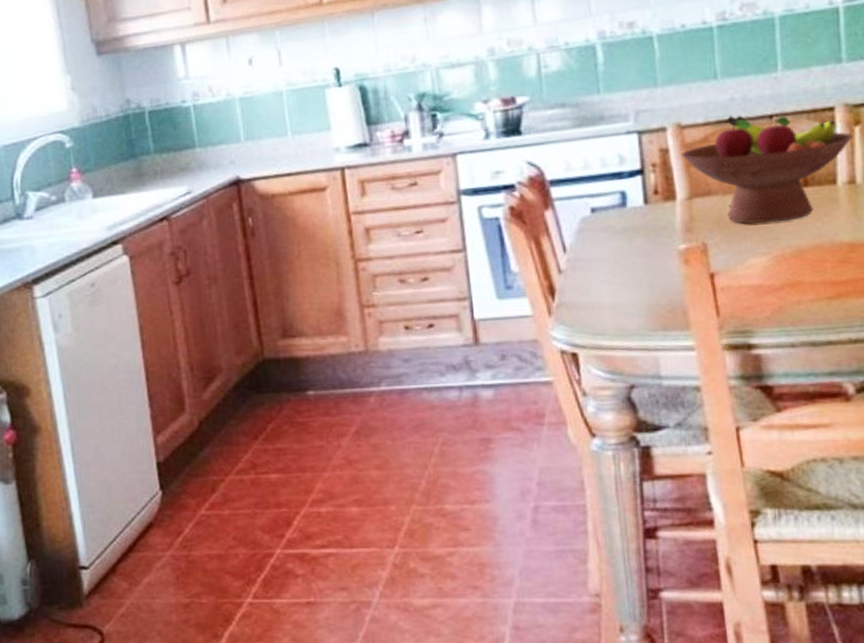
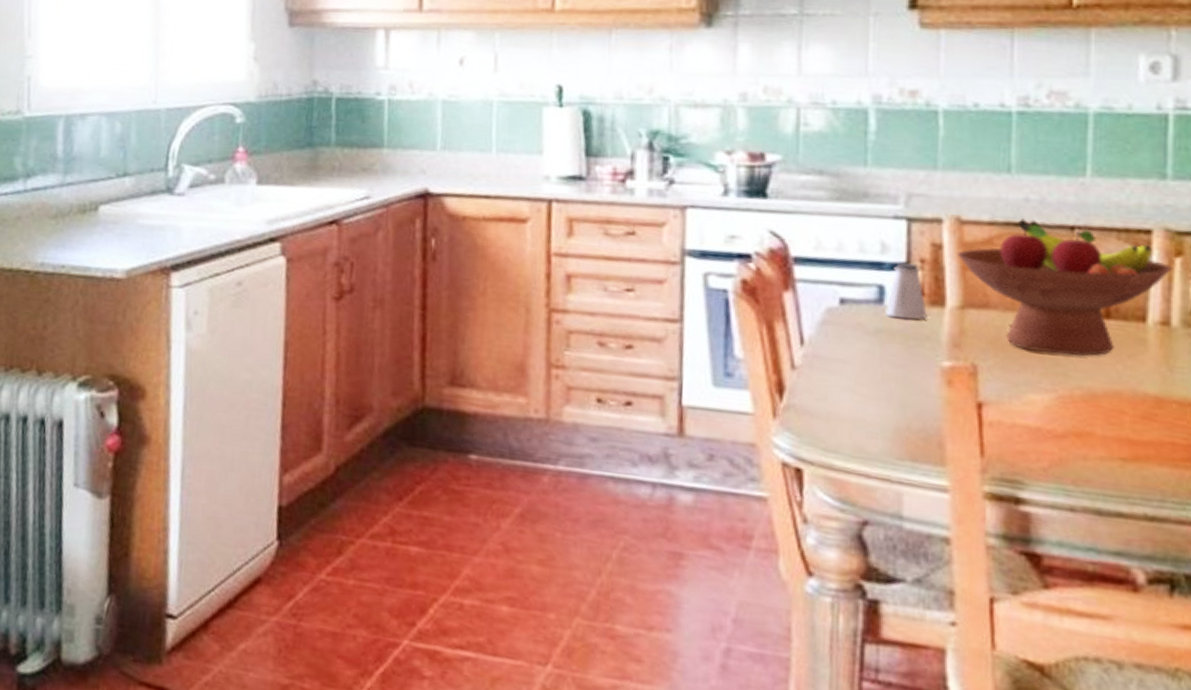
saltshaker: none [628,168,663,217] -> present [885,262,927,320]

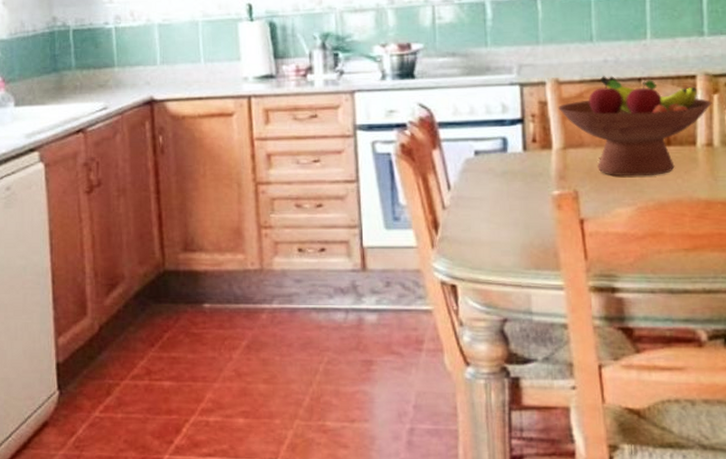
saltshaker: present [885,262,927,320] -> none [509,118,539,162]

